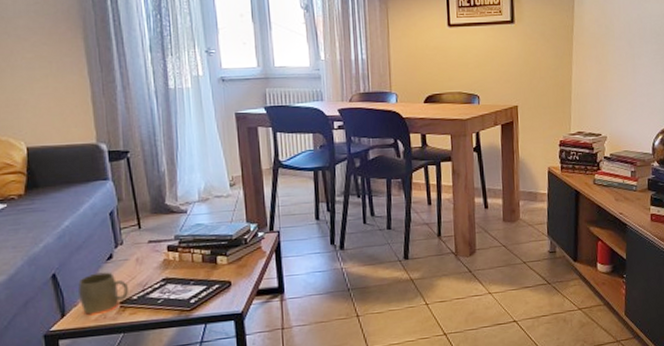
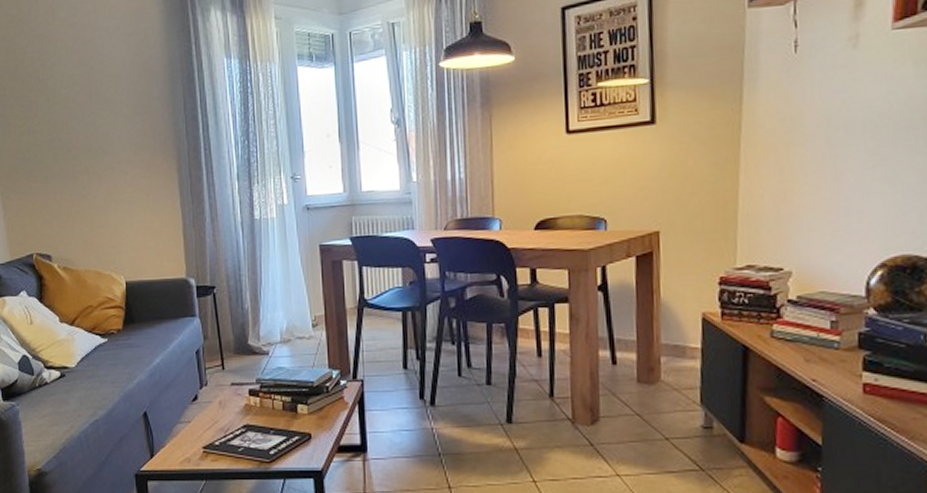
mug: present [78,272,128,315] -> none [166,414,211,457]

